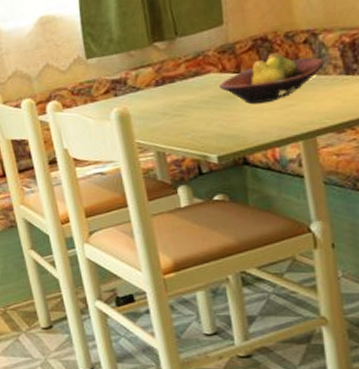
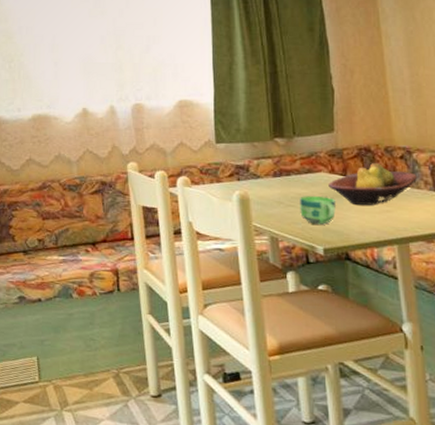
cup: none [187,99,230,132] -> present [300,196,336,225]

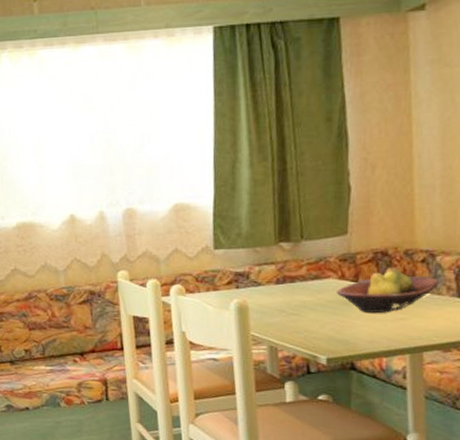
cup: present [300,196,336,225] -> none [303,304,344,334]

